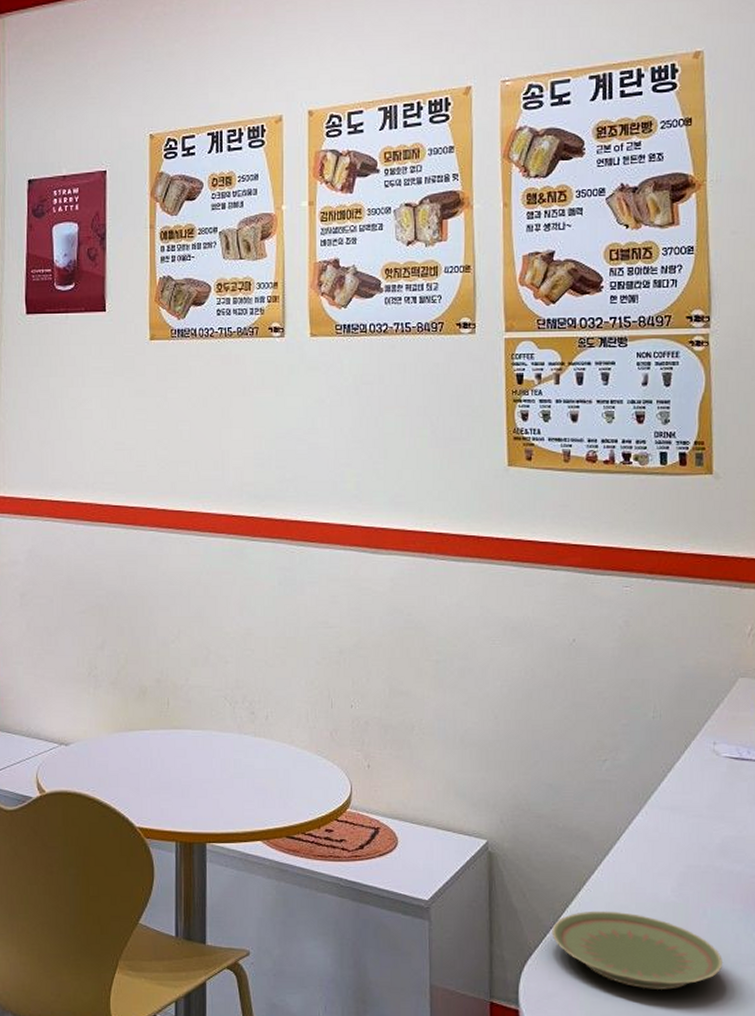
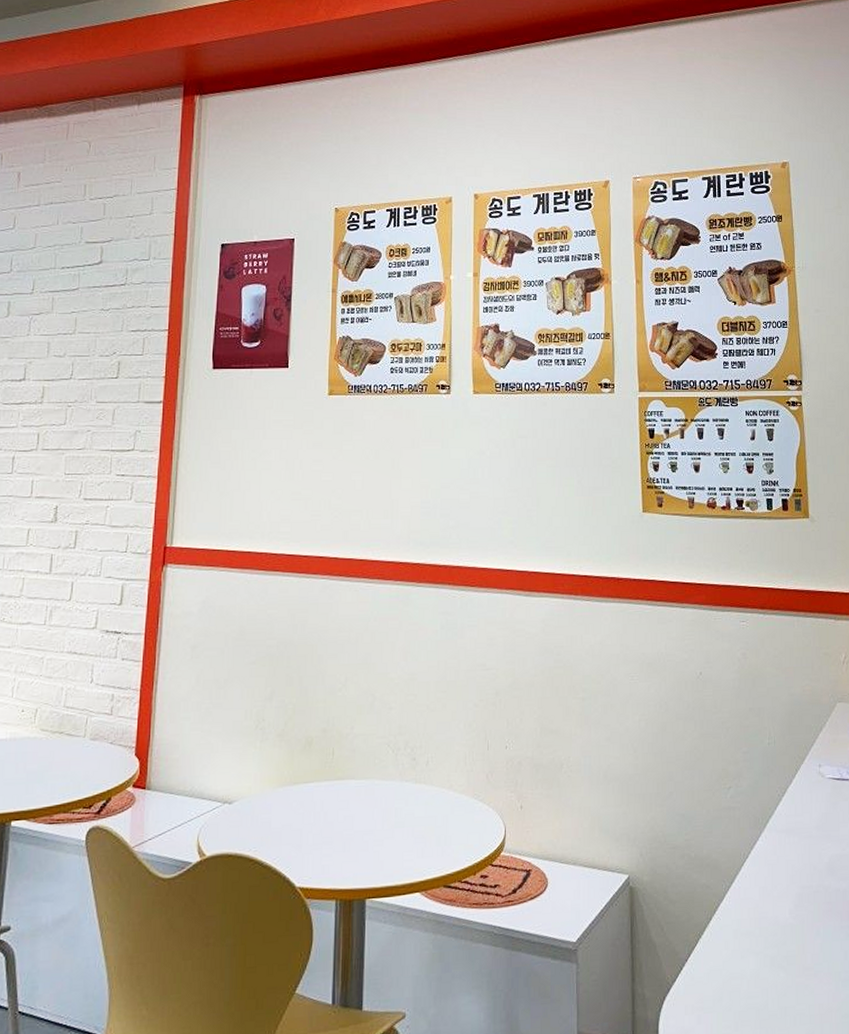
plate: present [552,911,724,990] -> none [687,938,835,1016]

